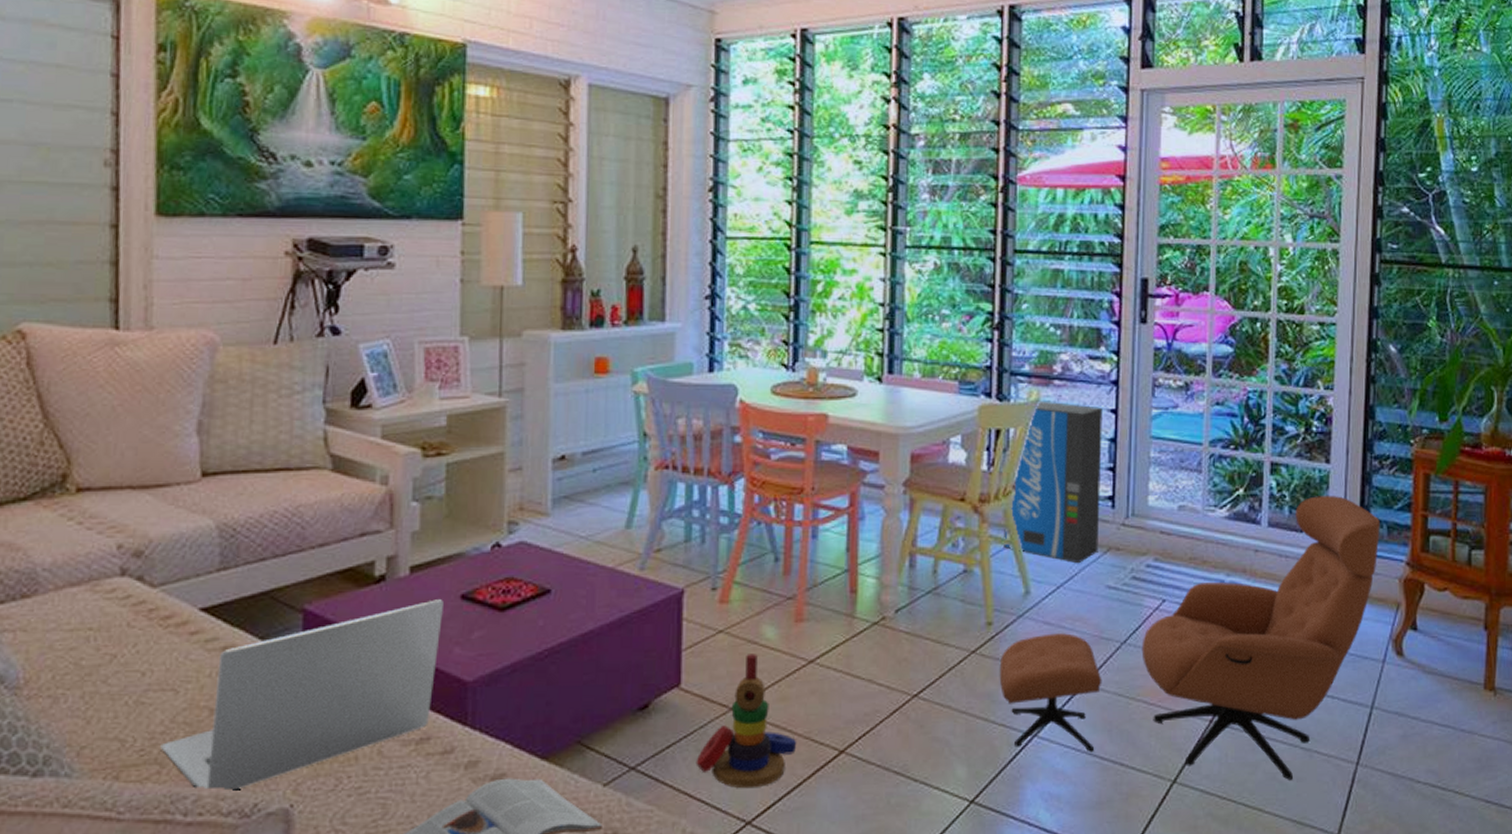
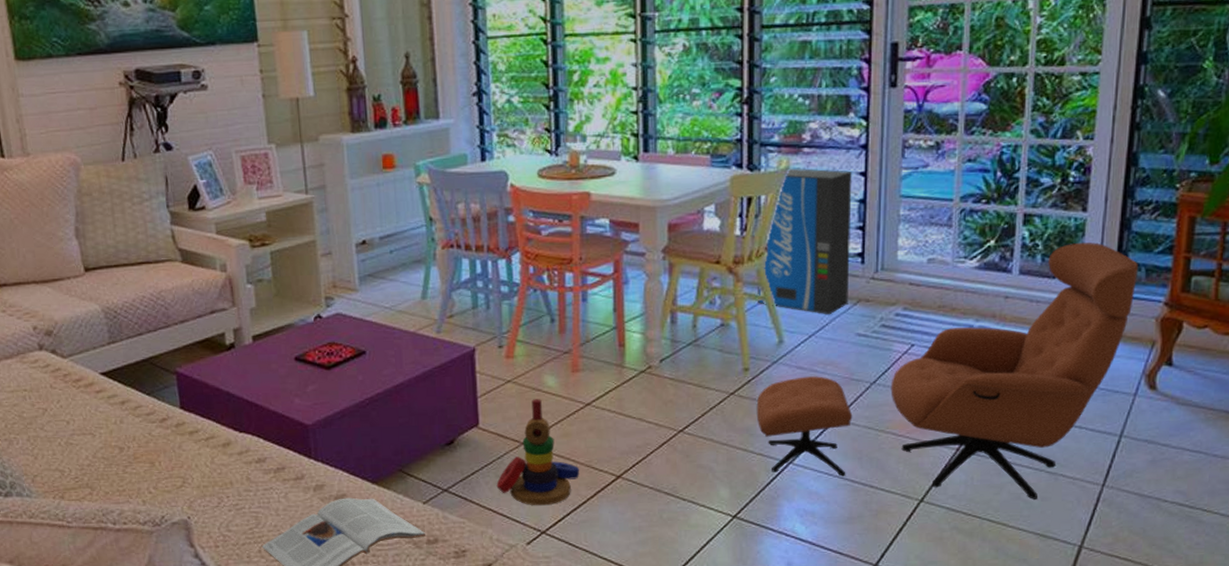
laptop: present [160,599,443,792] -> none [89,361,283,508]

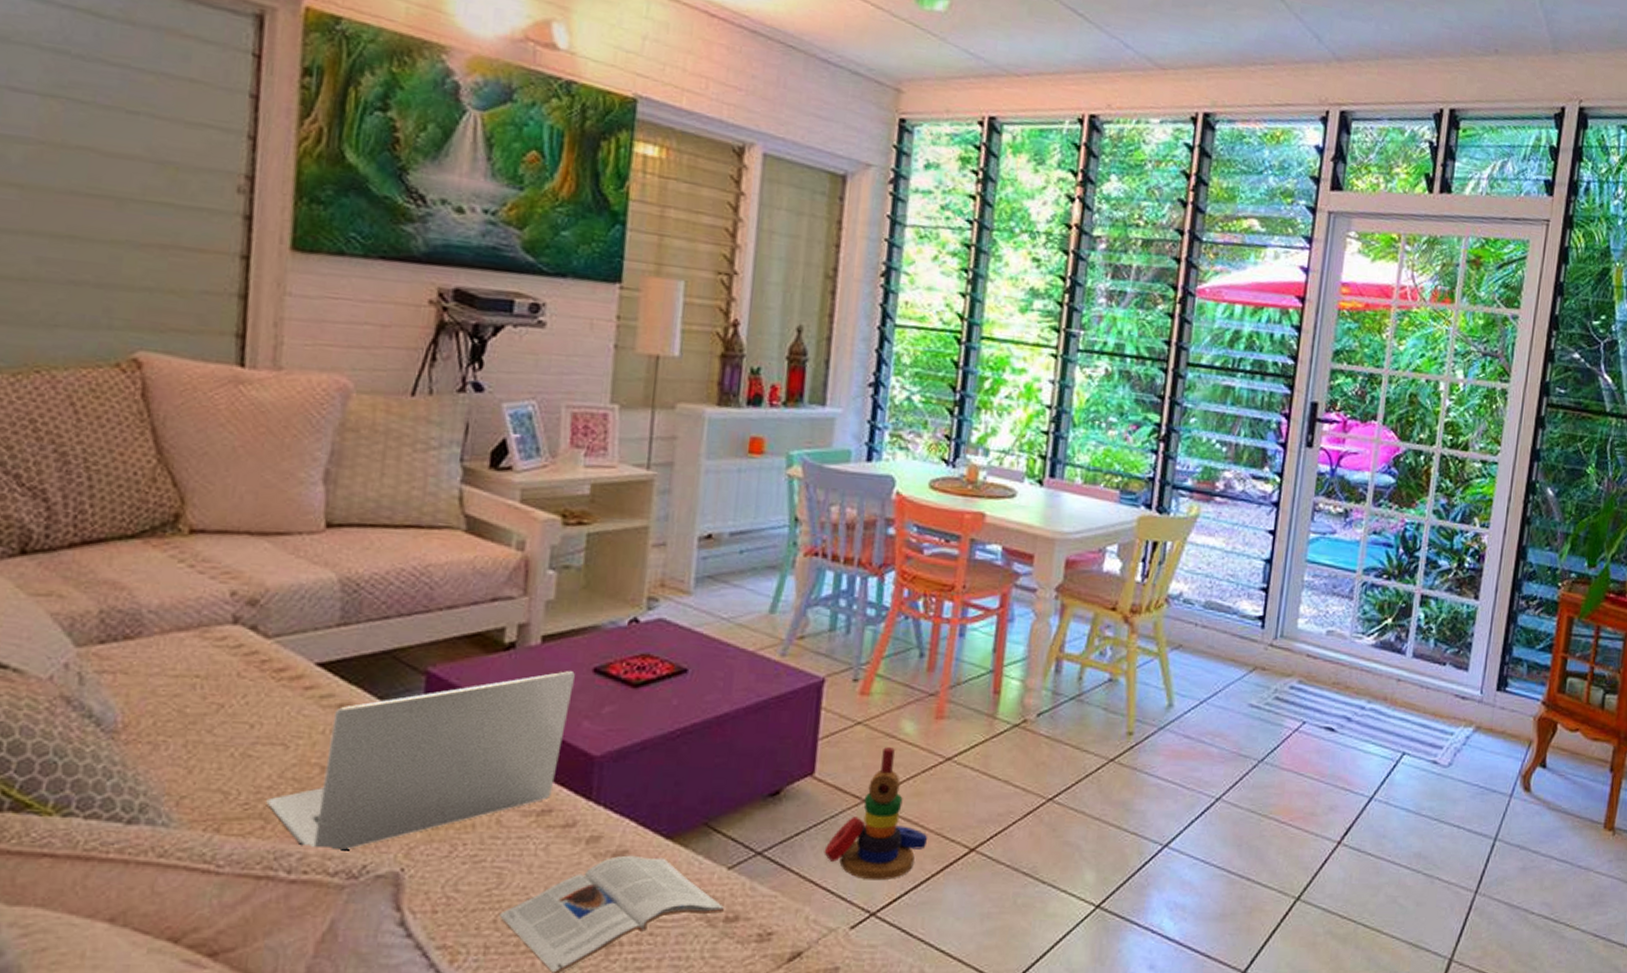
laptop: none [89,361,283,508] -> present [266,671,575,852]
lounge chair: present [756,242,1138,499] -> none [1135,631,1521,904]
air purifier: present [758,168,852,315] -> none [1151,516,1261,681]

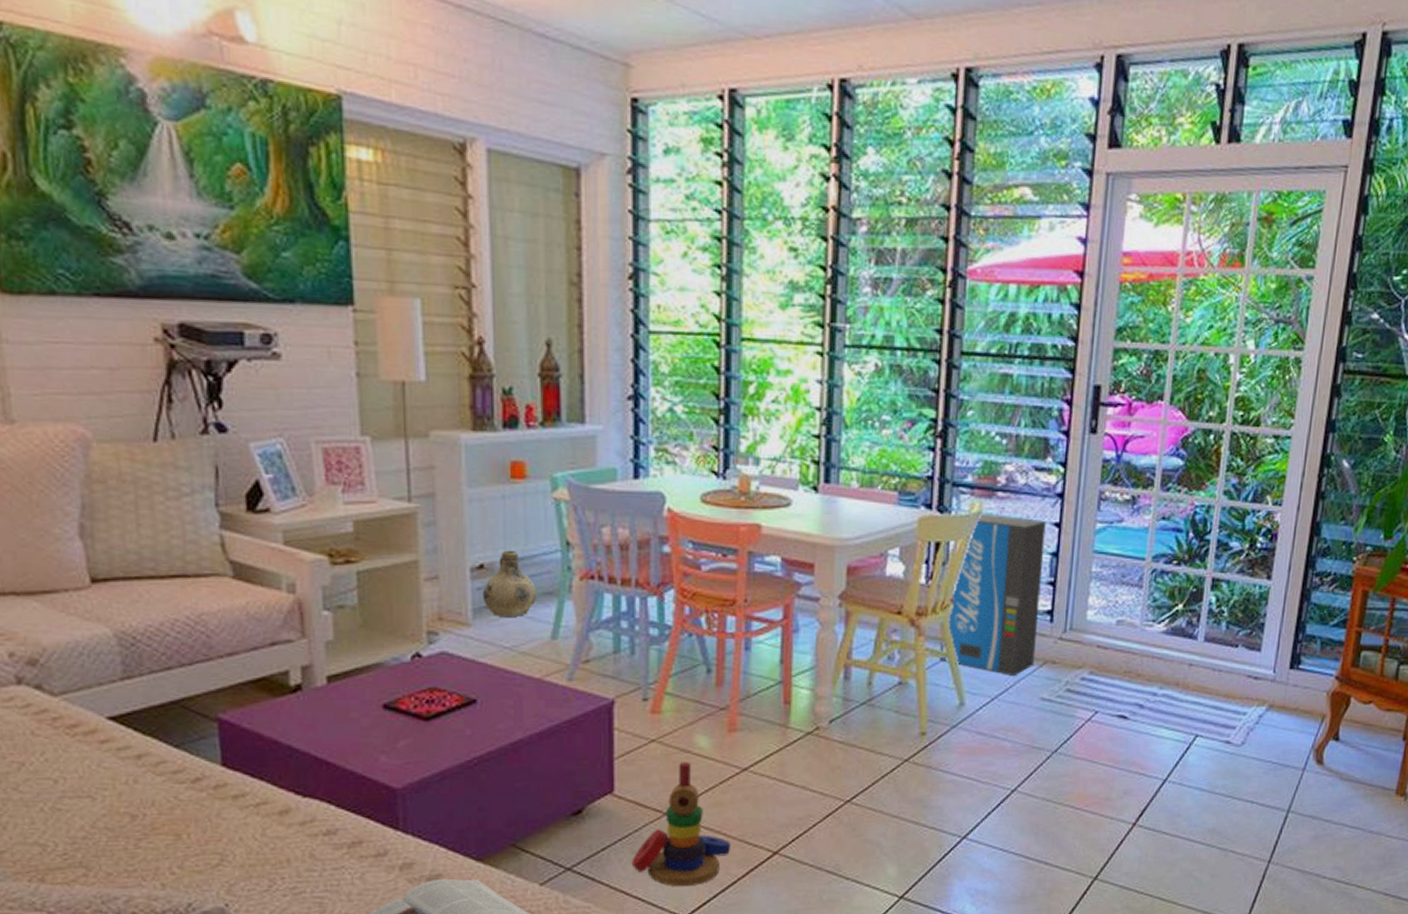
laptop: present [266,671,575,852] -> none [84,709,366,893]
ceramic jug: none [706,521,761,588] -> present [482,550,537,616]
air purifier: none [1151,516,1261,681] -> present [940,513,1046,677]

